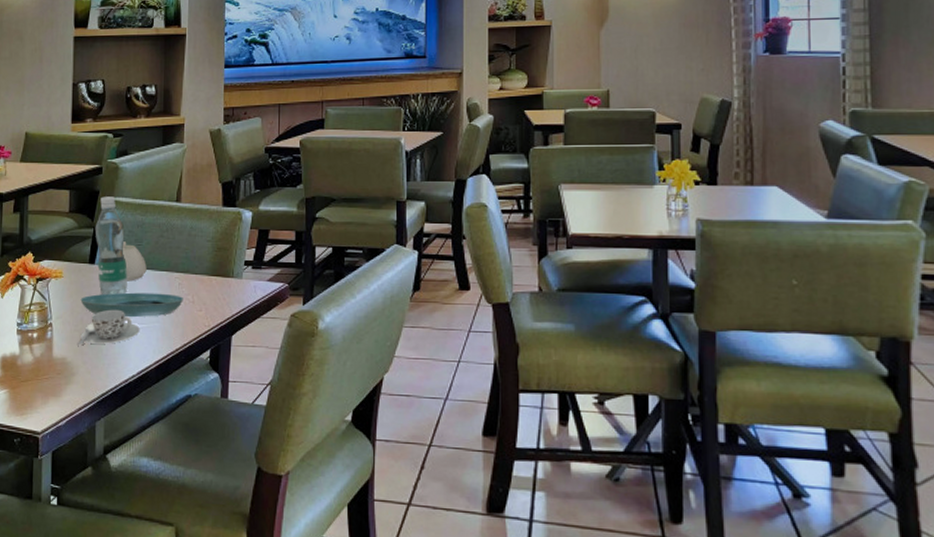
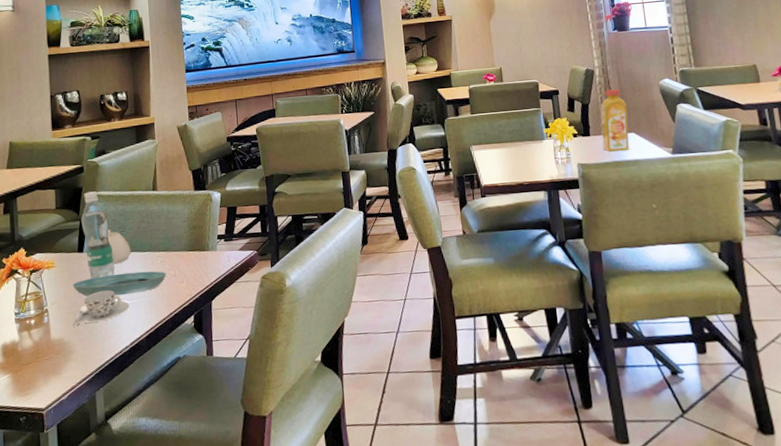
juice bottle: none [733,127,772,209] -> present [600,89,629,152]

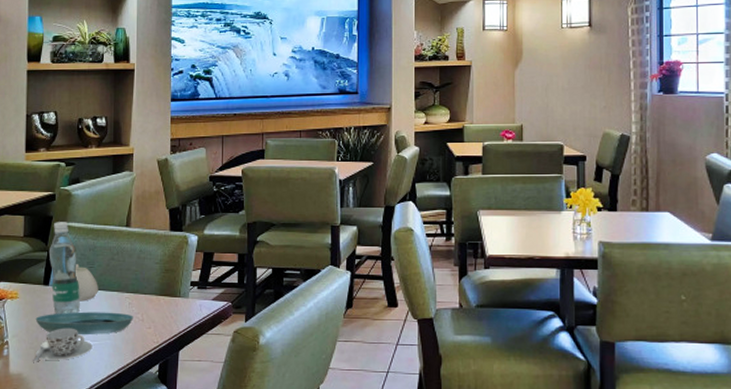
juice bottle: present [600,89,629,152] -> none [630,159,665,233]

